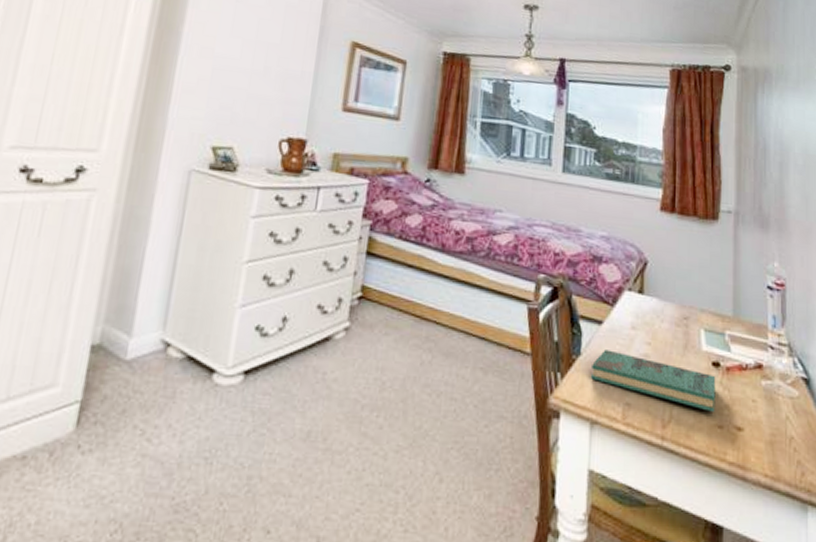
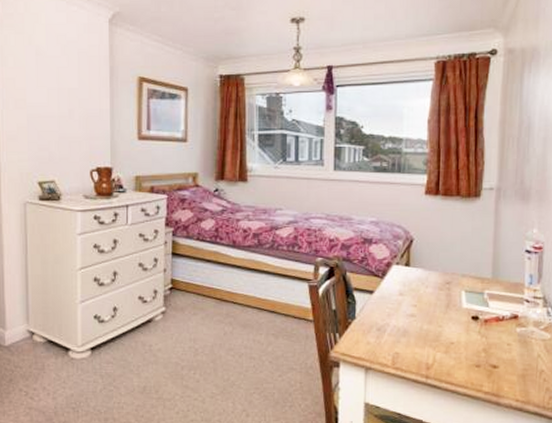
book: present [591,350,716,412] -> none [365,313,475,355]

